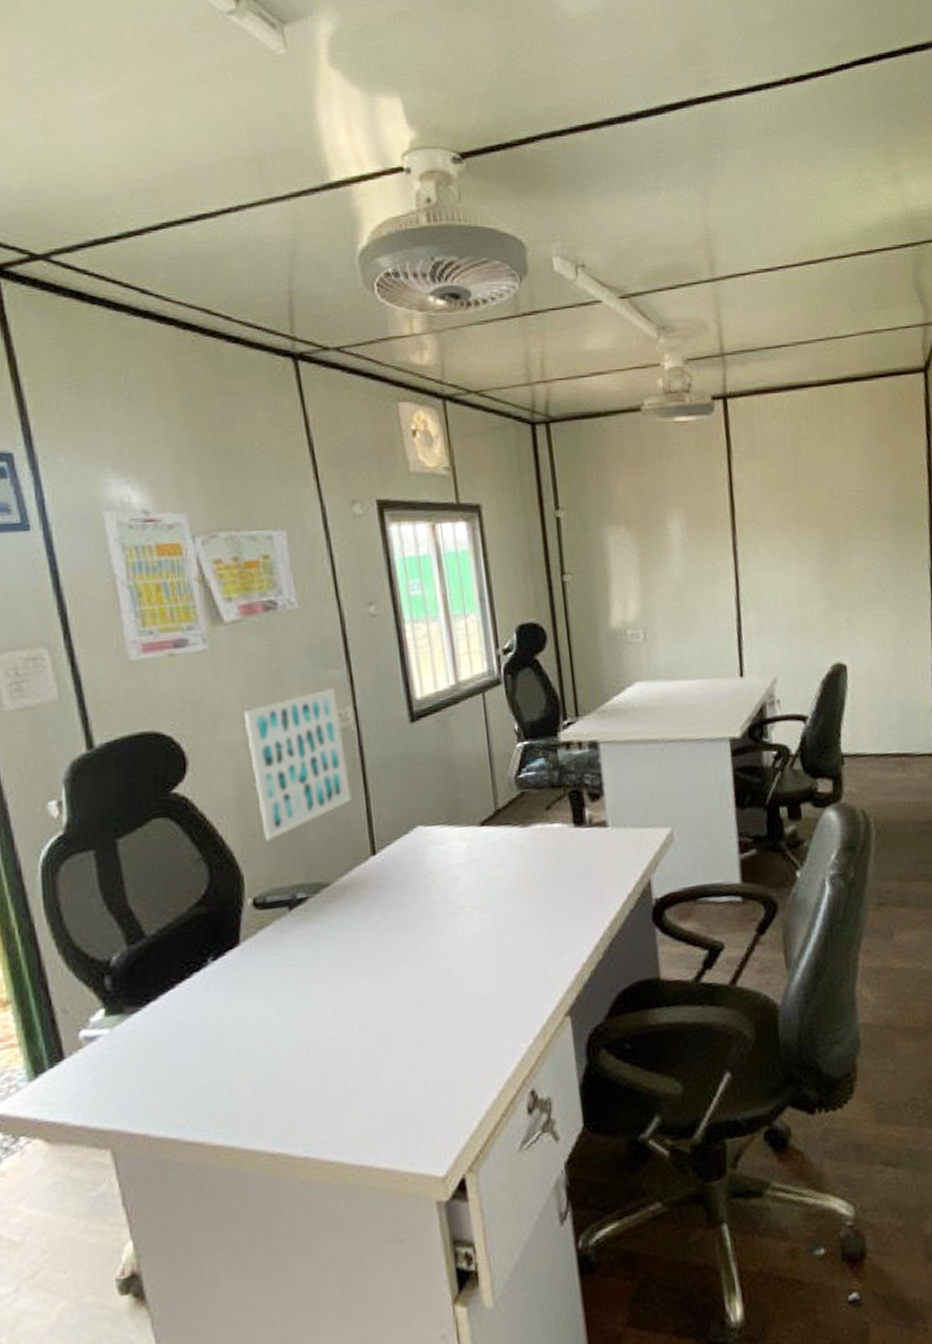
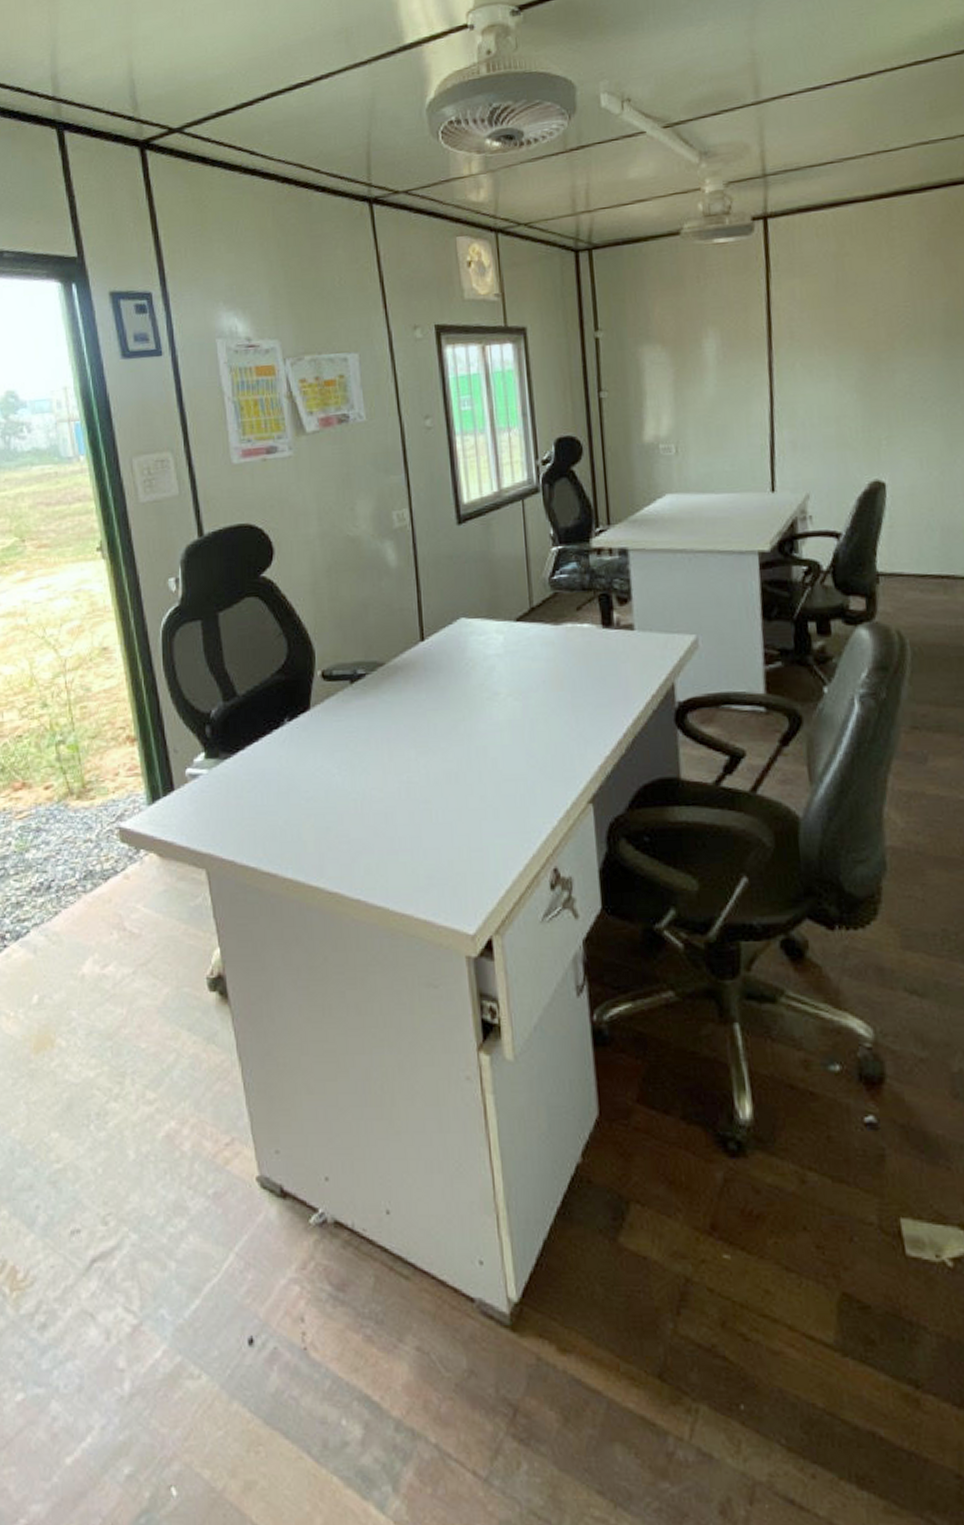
wall art: present [243,688,351,842] -> none [319,492,405,623]

